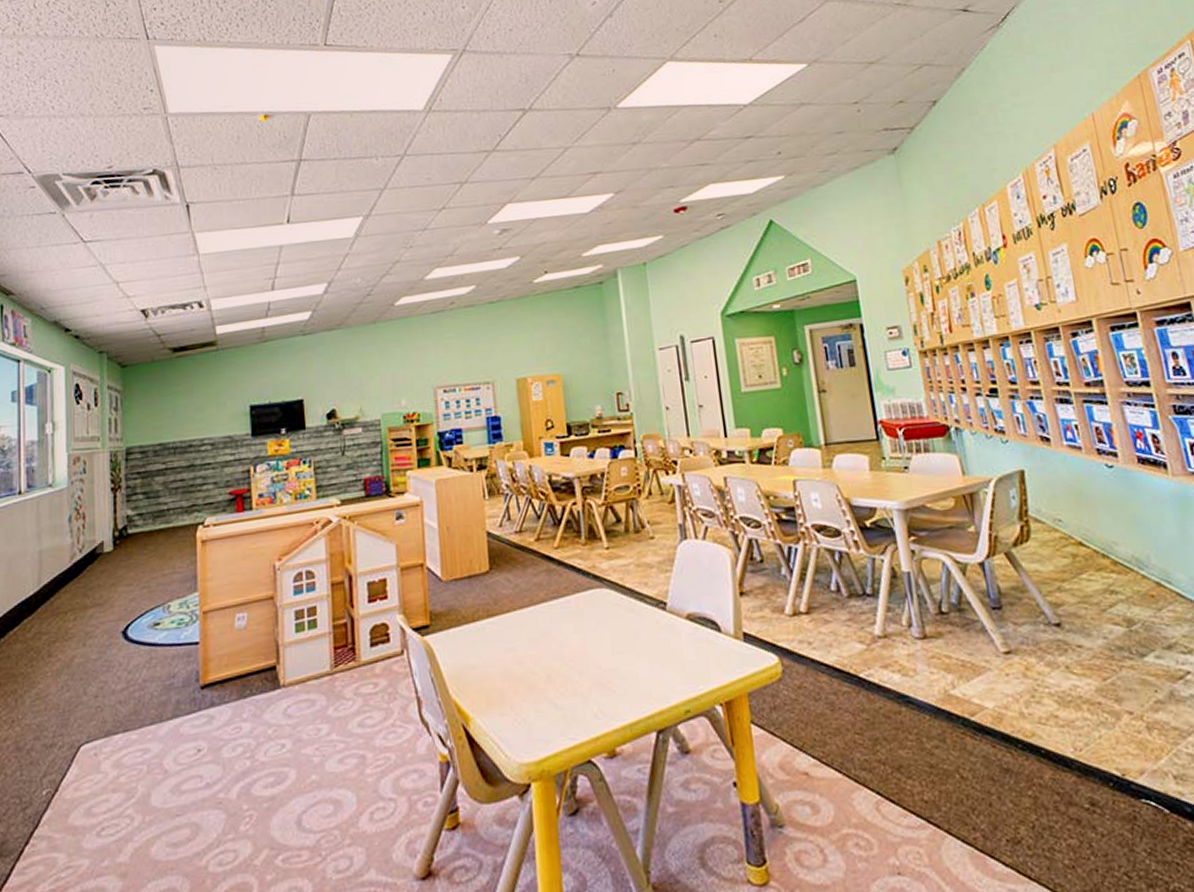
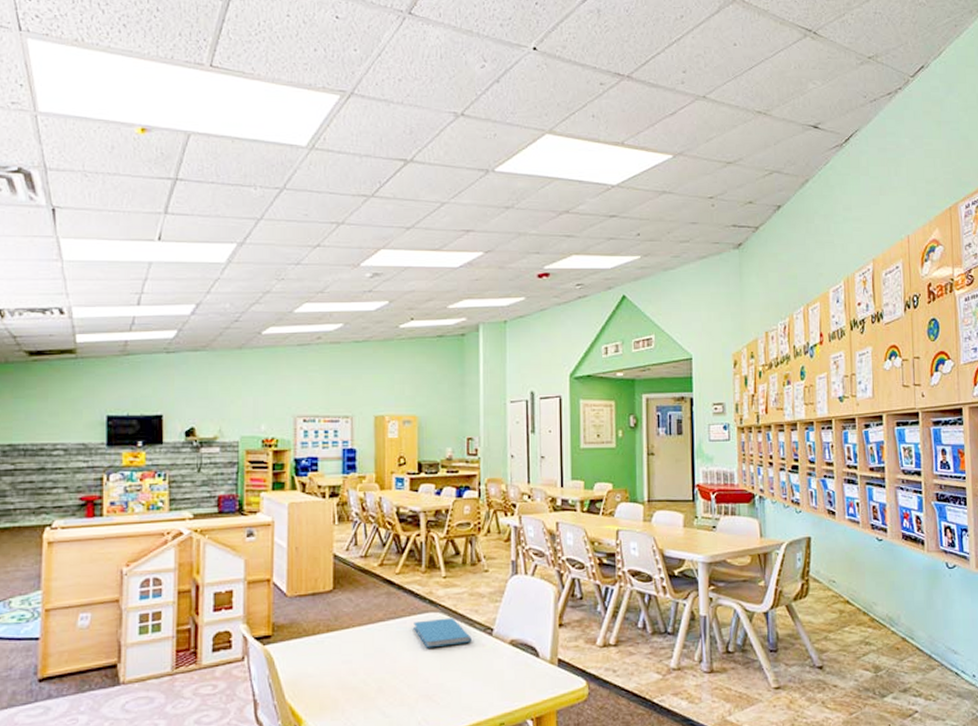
book: none [578,593,644,629] -> present [414,618,472,648]

